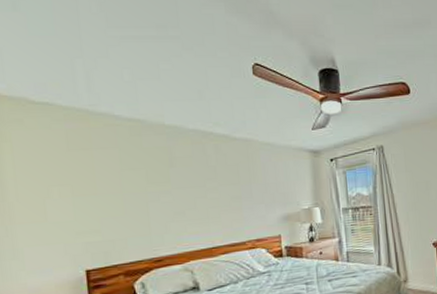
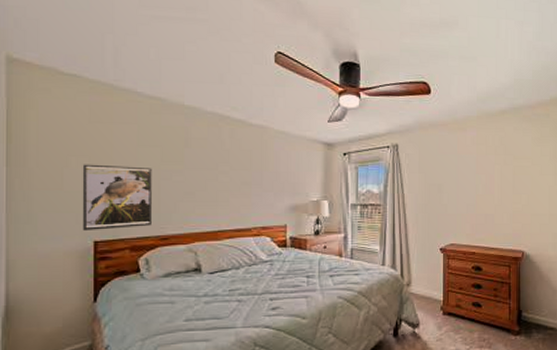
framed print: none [65,191,144,262] -> present [82,164,152,232]

